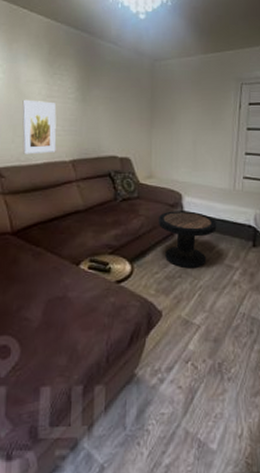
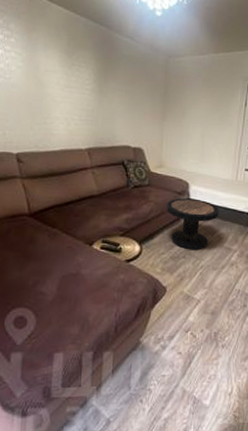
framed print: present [22,99,57,154] -> none [40,88,74,142]

